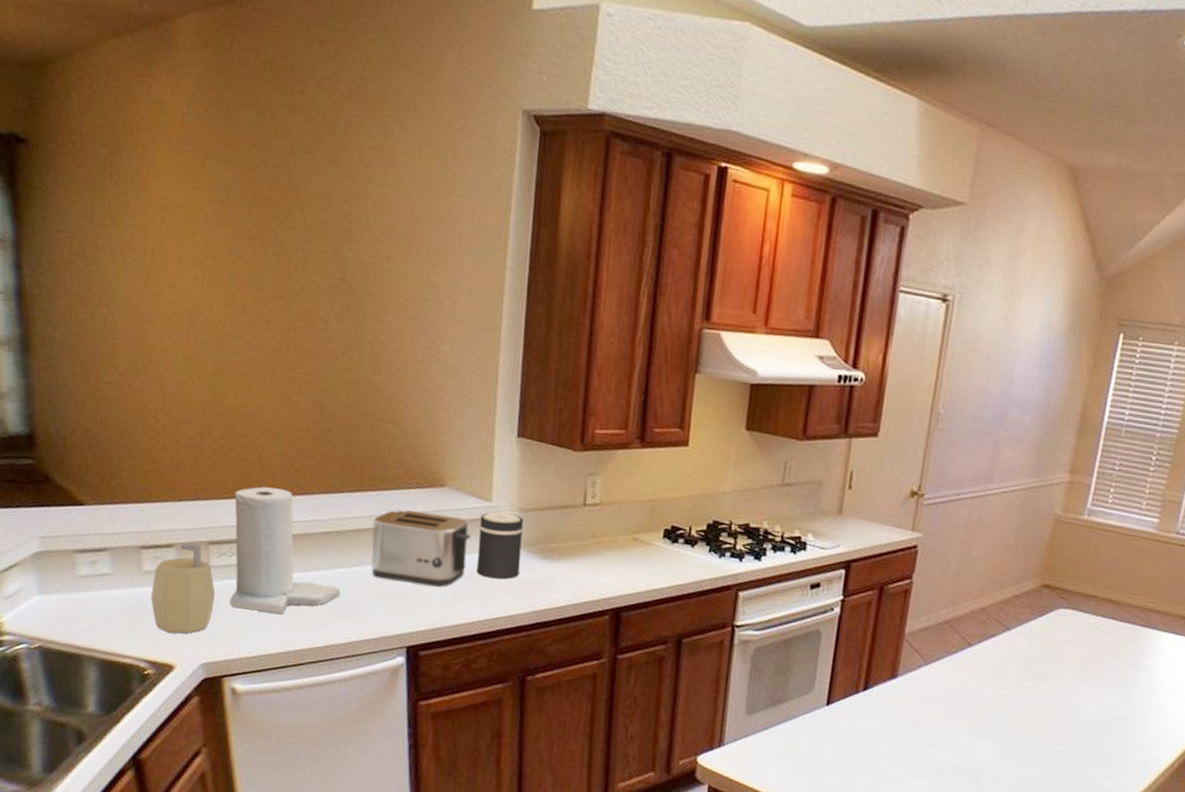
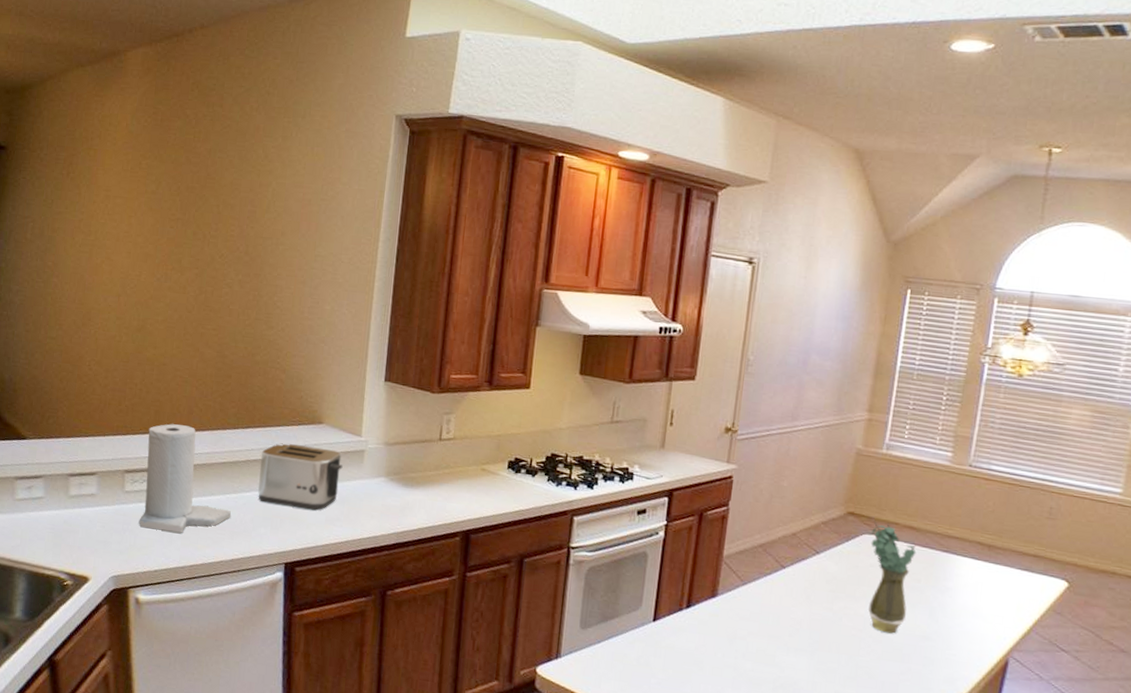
soap dispenser: present [151,542,216,634] -> none [74,471,128,550]
cylinder: present [476,512,523,580] -> none [346,445,388,504]
vase: none [1059,594,1115,714] -> present [867,521,917,634]

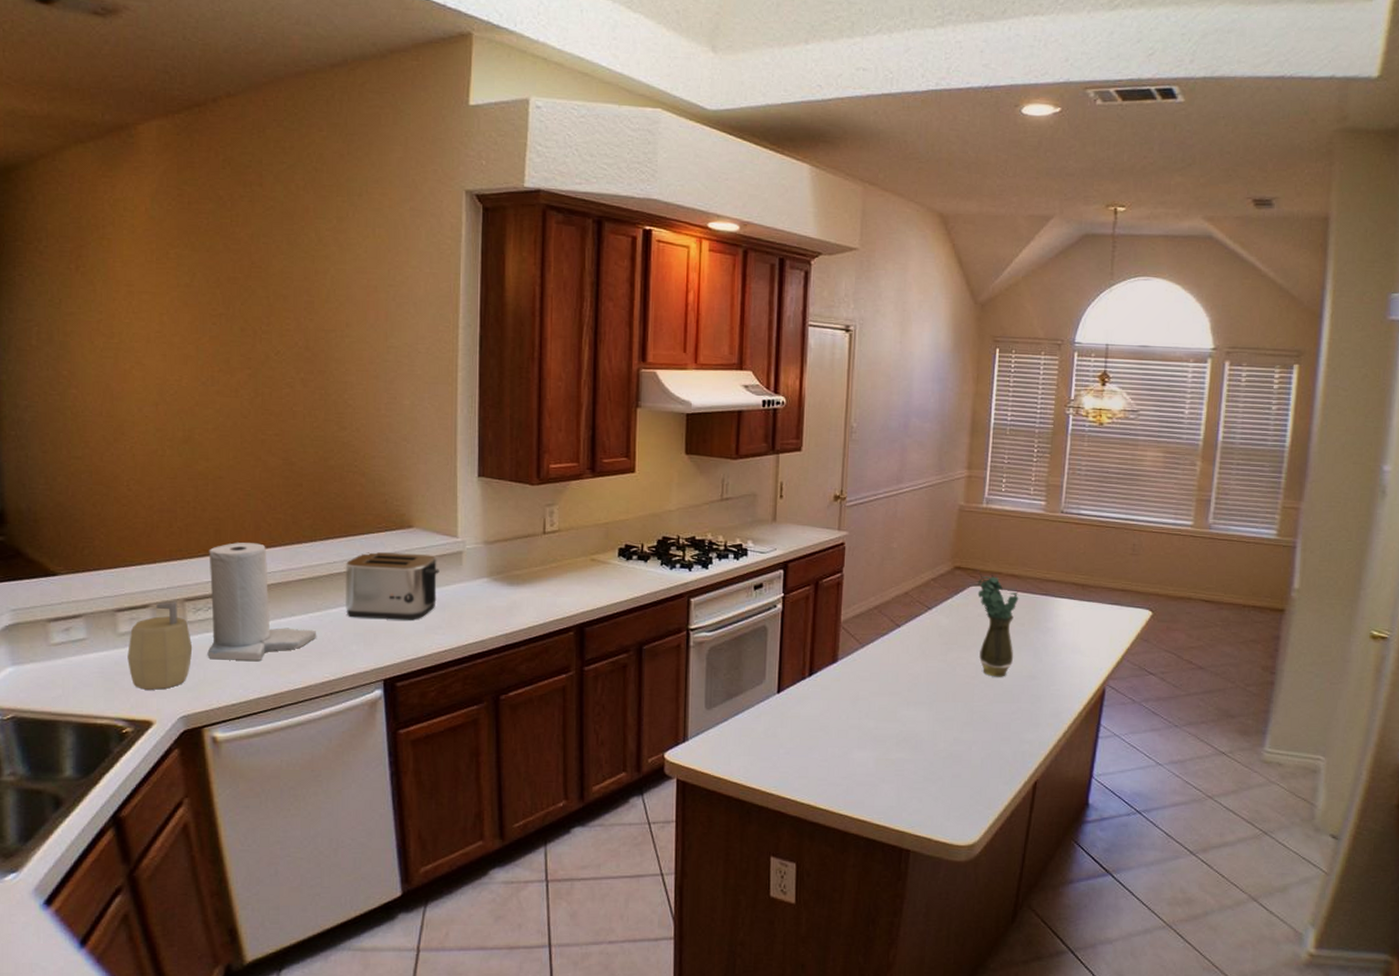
soap dispenser: none [74,471,128,550] -> present [127,601,193,690]

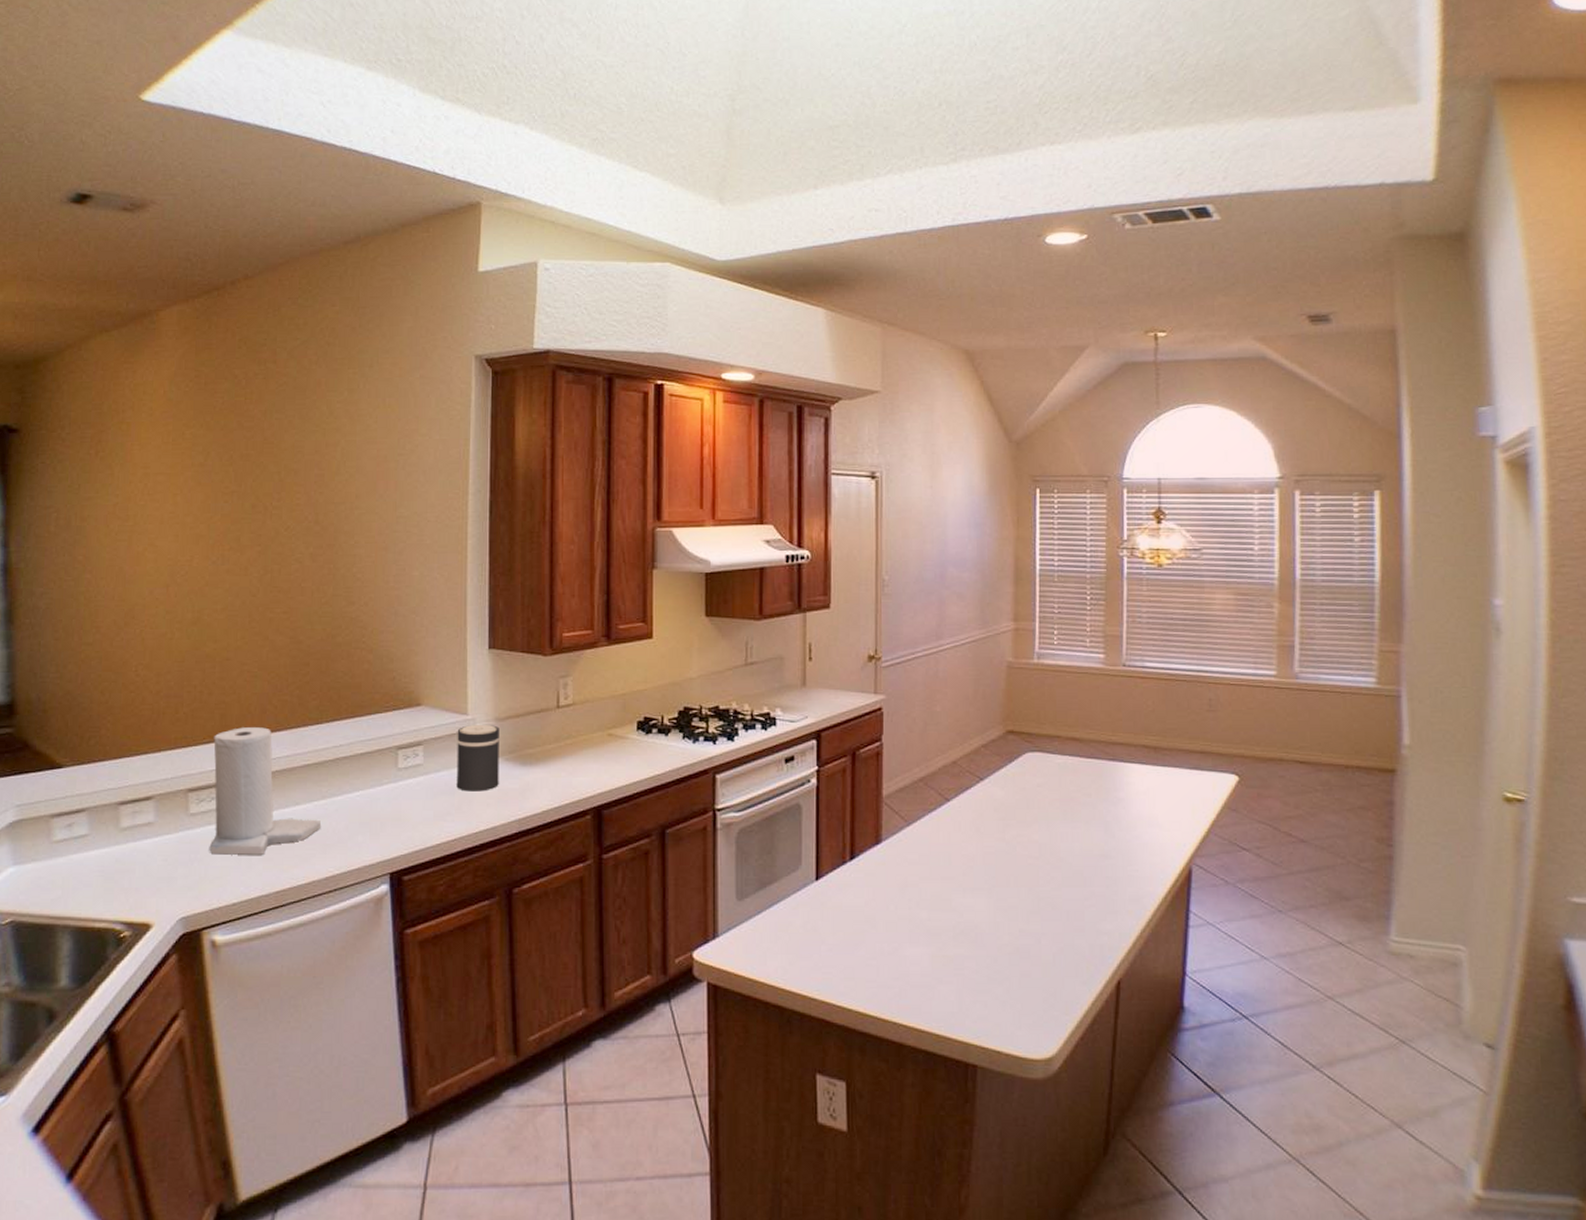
soap dispenser: present [127,601,193,690] -> none [128,792,195,889]
toaster: present [345,552,440,620] -> none [351,733,449,807]
cylinder: none [447,546,488,608] -> present [456,724,499,792]
vase: present [977,572,1019,677] -> none [1034,736,1083,857]

